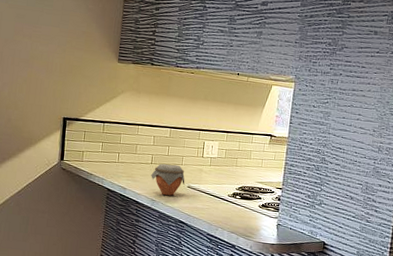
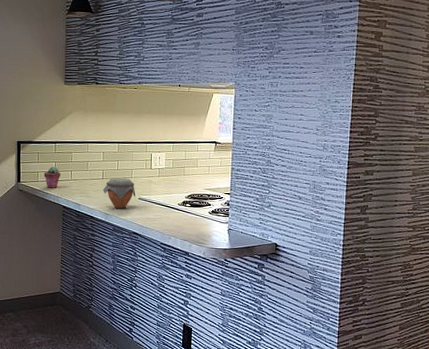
potted succulent: none [89,146,107,170] -> present [44,166,61,188]

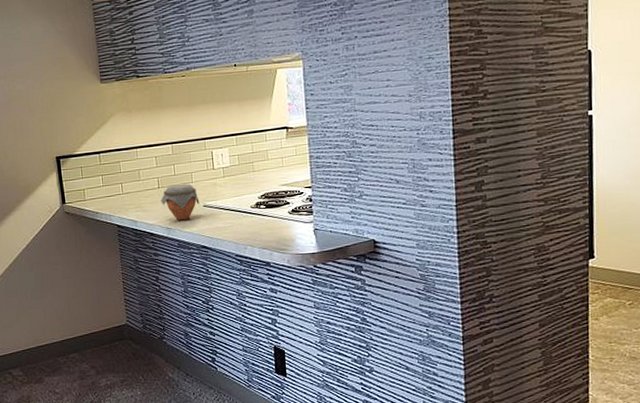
potted succulent: present [44,166,61,188] -> none [91,180,110,206]

